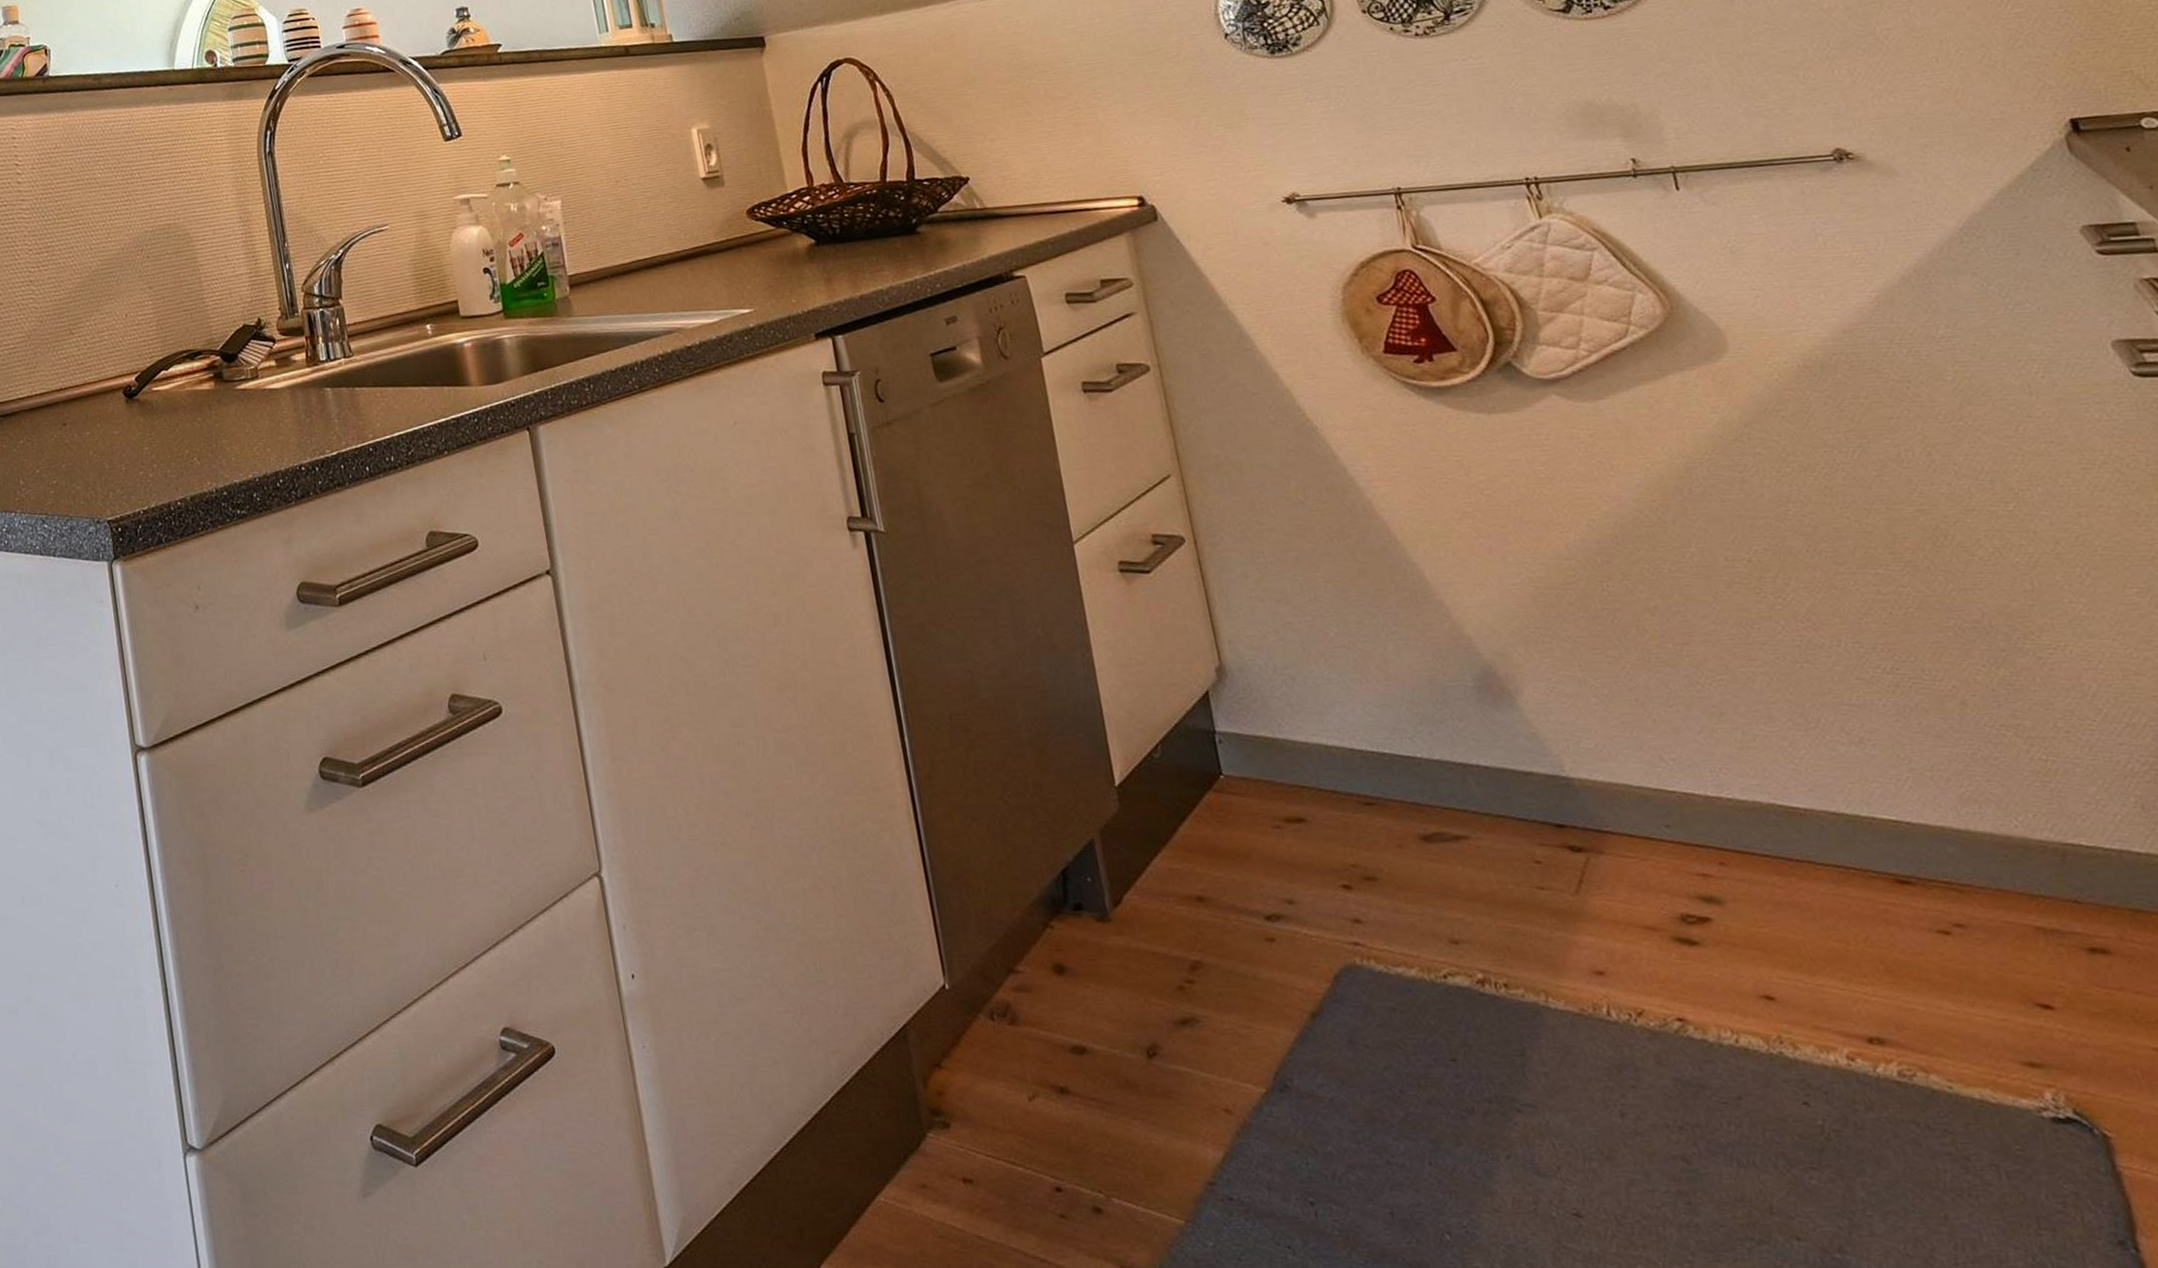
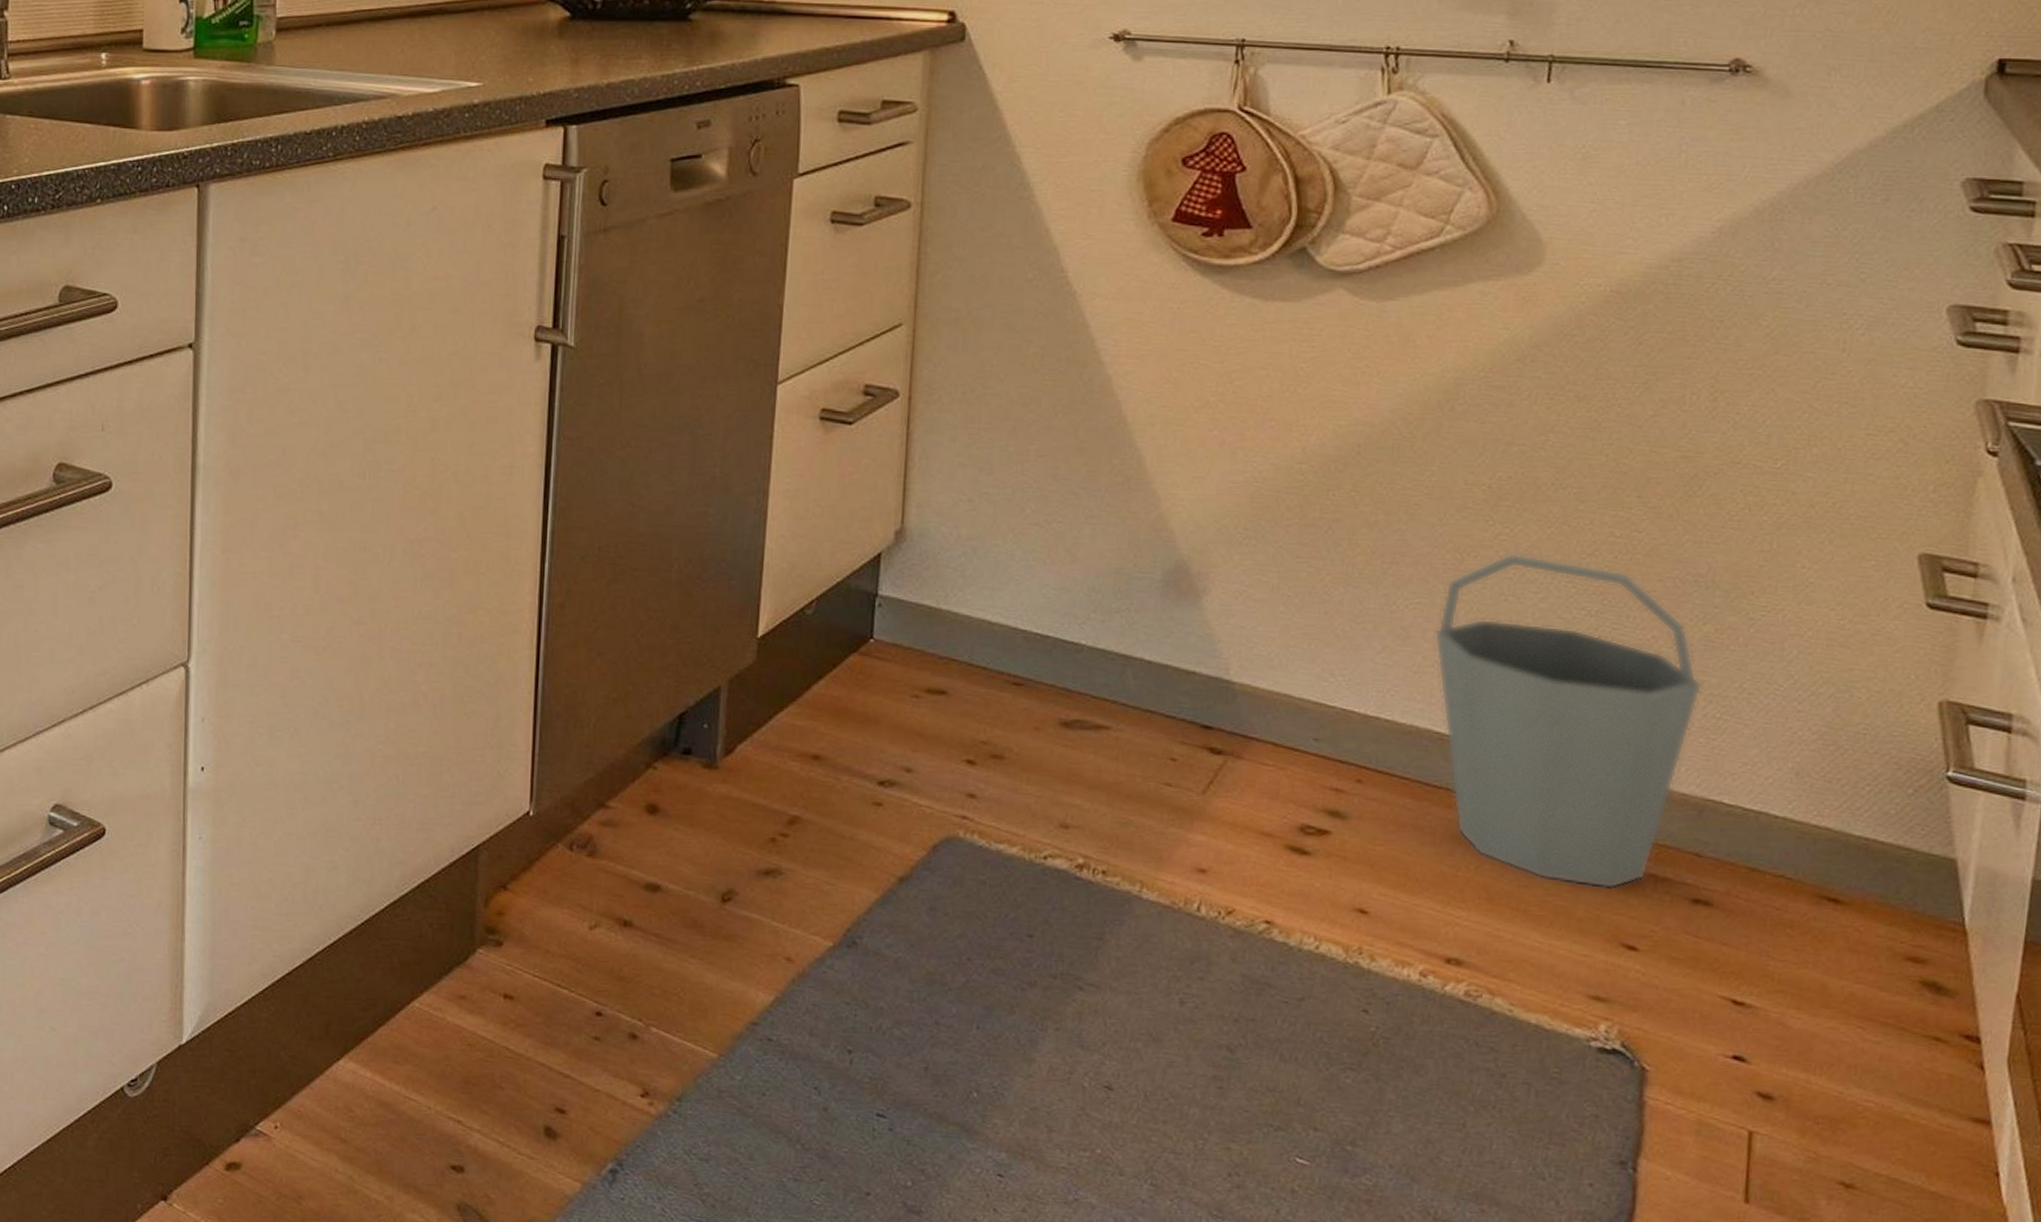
bucket: none [1741,620,2035,948] -> present [1434,553,1703,890]

